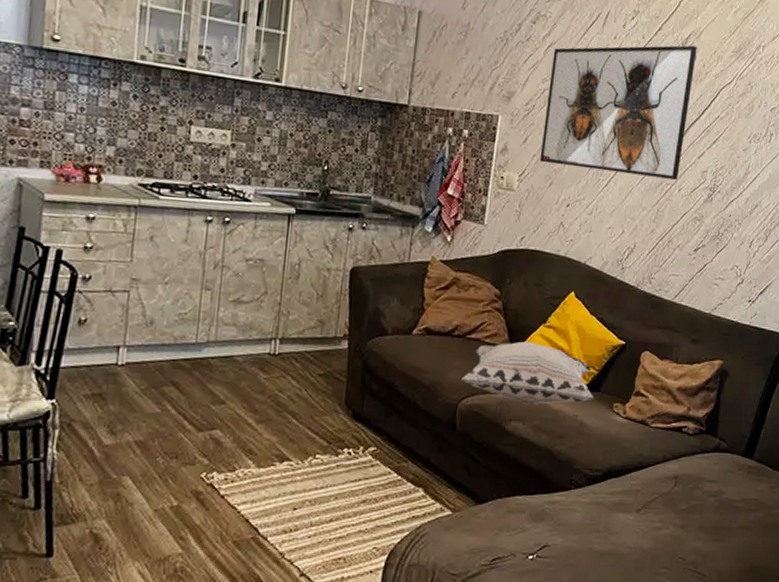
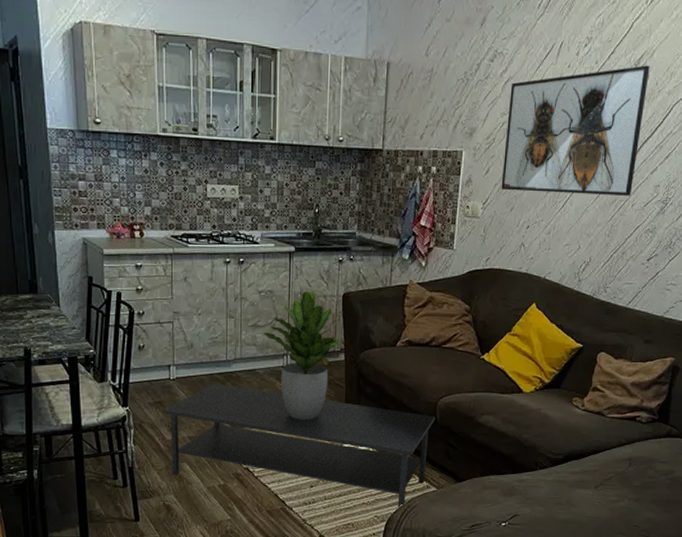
coffee table: none [102,372,454,538] -> present [163,384,435,509]
potted plant: none [246,261,348,423] -> present [263,290,343,420]
decorative pillow: present [461,341,594,405] -> none [439,348,556,402]

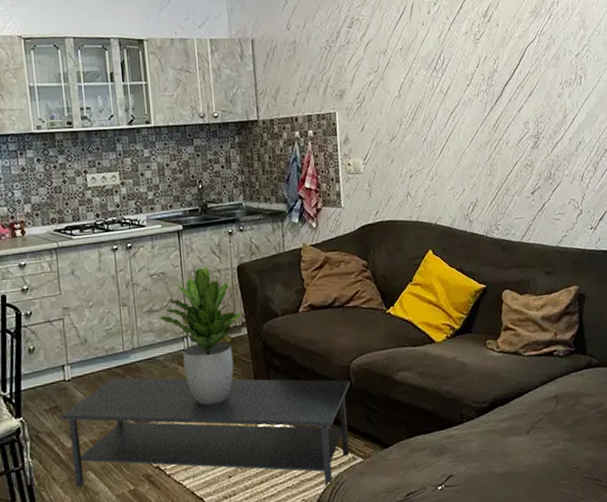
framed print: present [501,65,650,196] -> none [371,15,504,145]

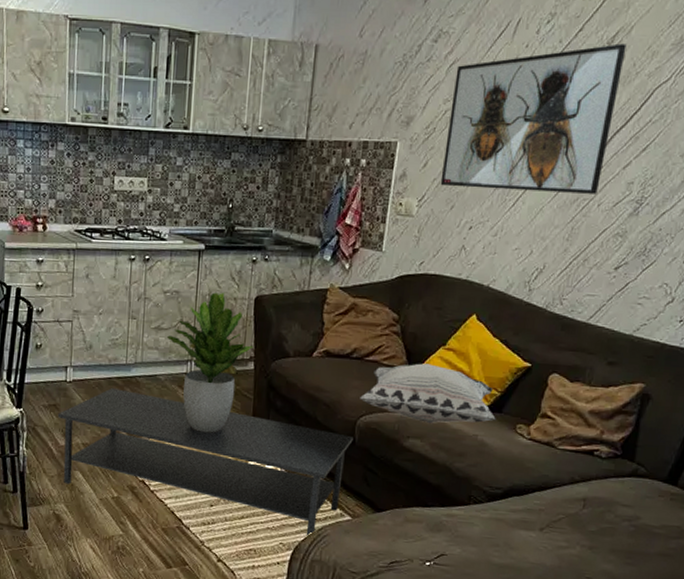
decorative pillow: none [348,300,468,355] -> present [360,363,496,424]
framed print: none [371,15,504,145] -> present [440,43,627,194]

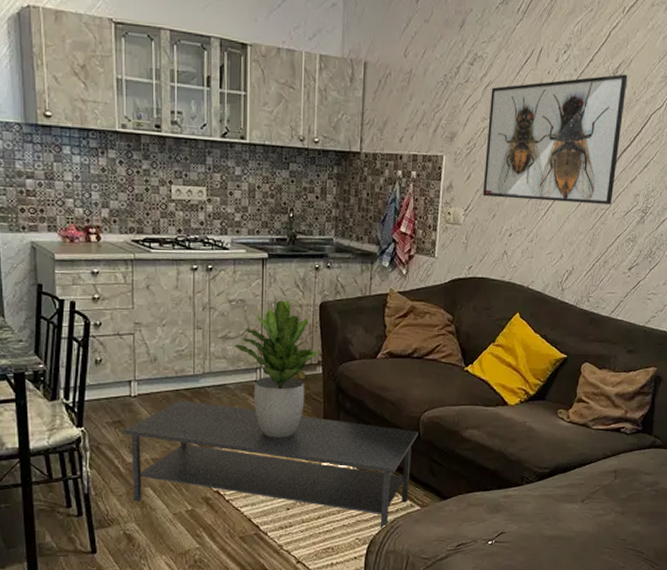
decorative pillow: present [360,363,496,424] -> none [422,359,541,415]

